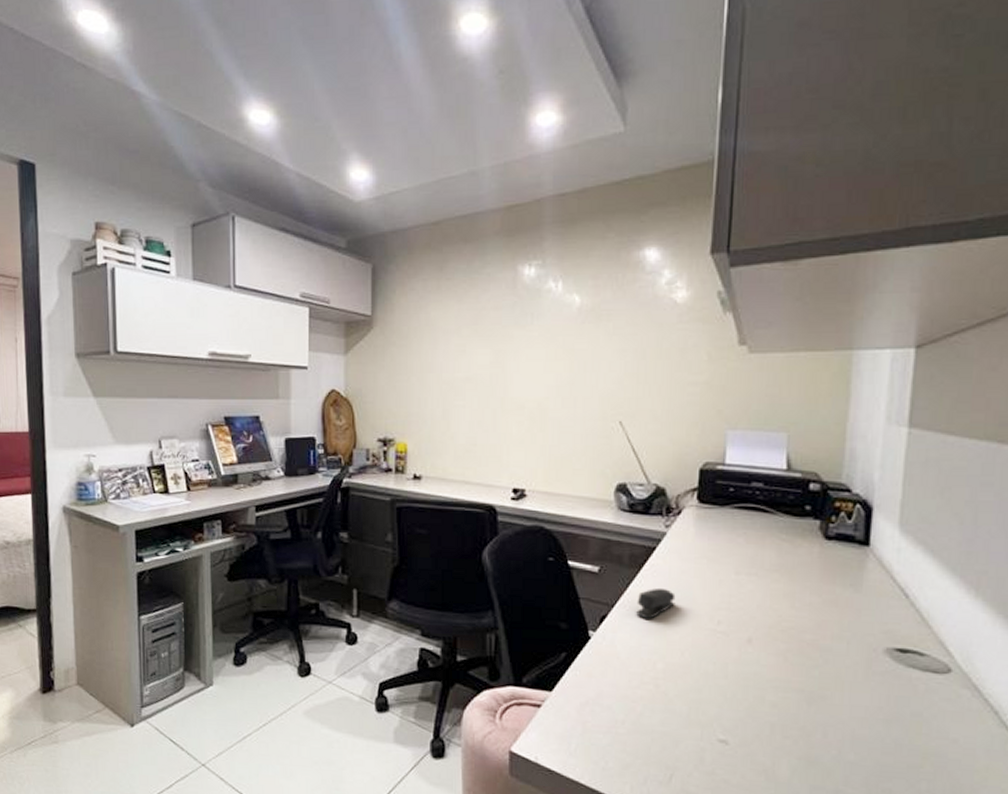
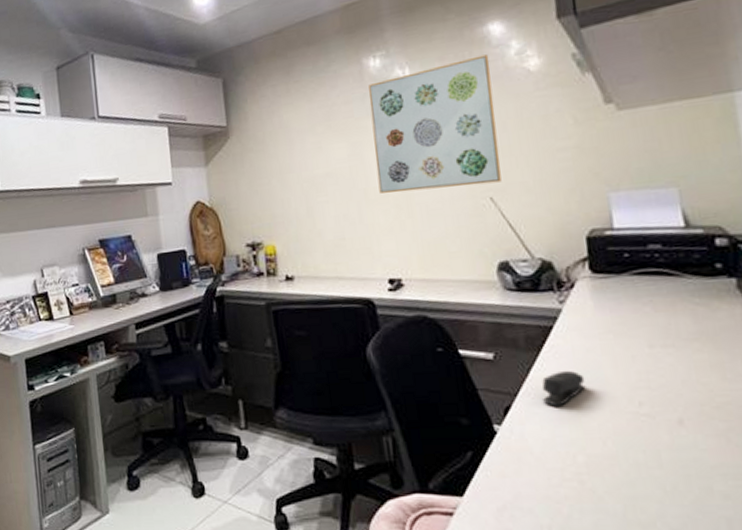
wall art: none [516,280,641,408] -> present [369,54,502,193]

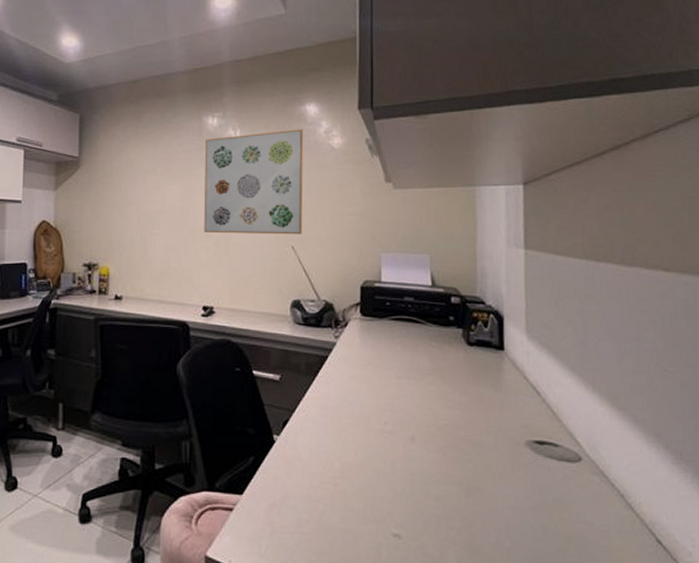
stapler: present [541,370,586,407] -> none [313,393,347,422]

